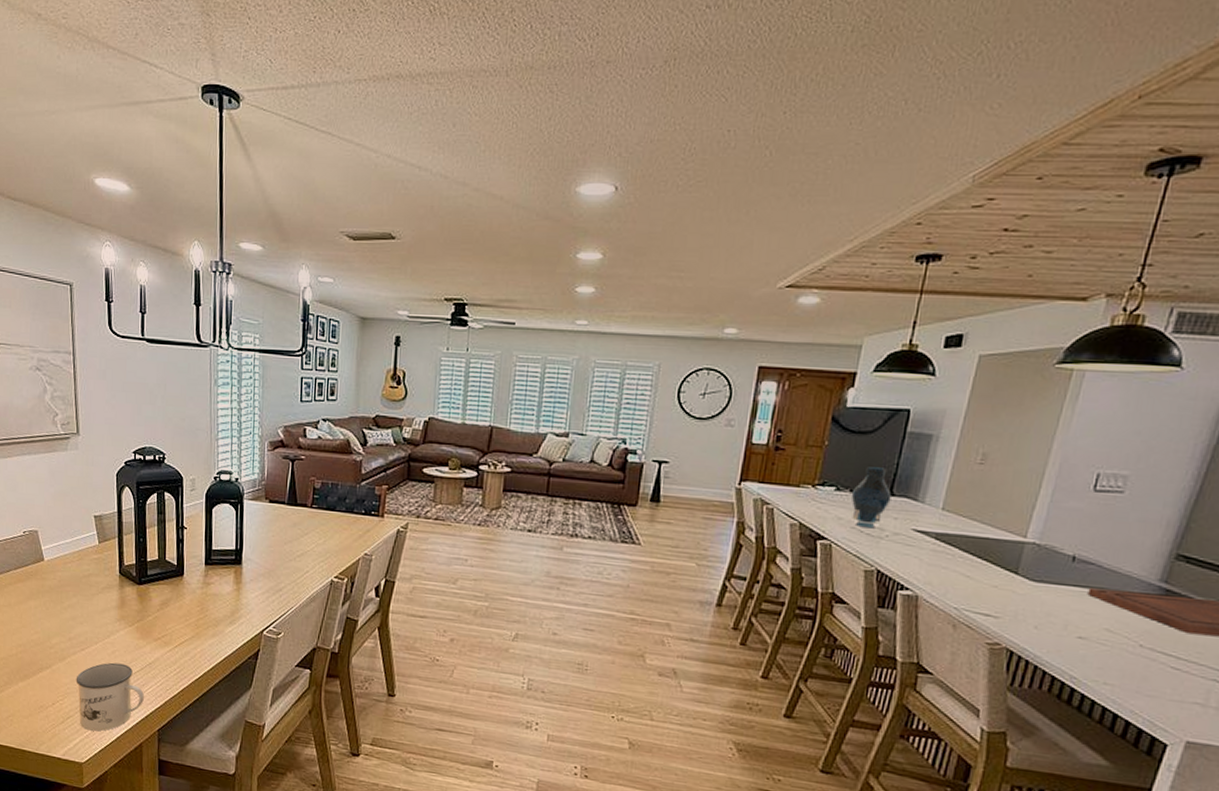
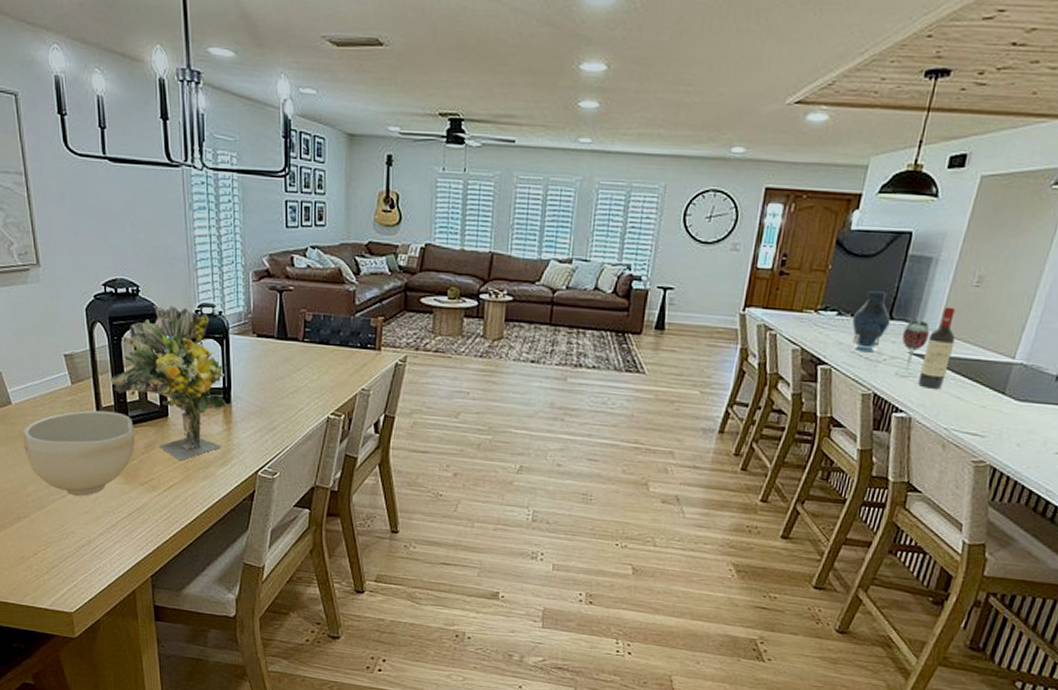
bowl: none [51,568,152,649] -> present [22,410,135,496]
mug: present [76,662,144,732] -> none [58,509,134,580]
bouquet: none [133,471,238,618] -> present [109,304,227,460]
wineglass: none [899,496,933,555] -> present [895,319,930,378]
wine bottle: none [923,484,961,567] -> present [917,307,956,389]

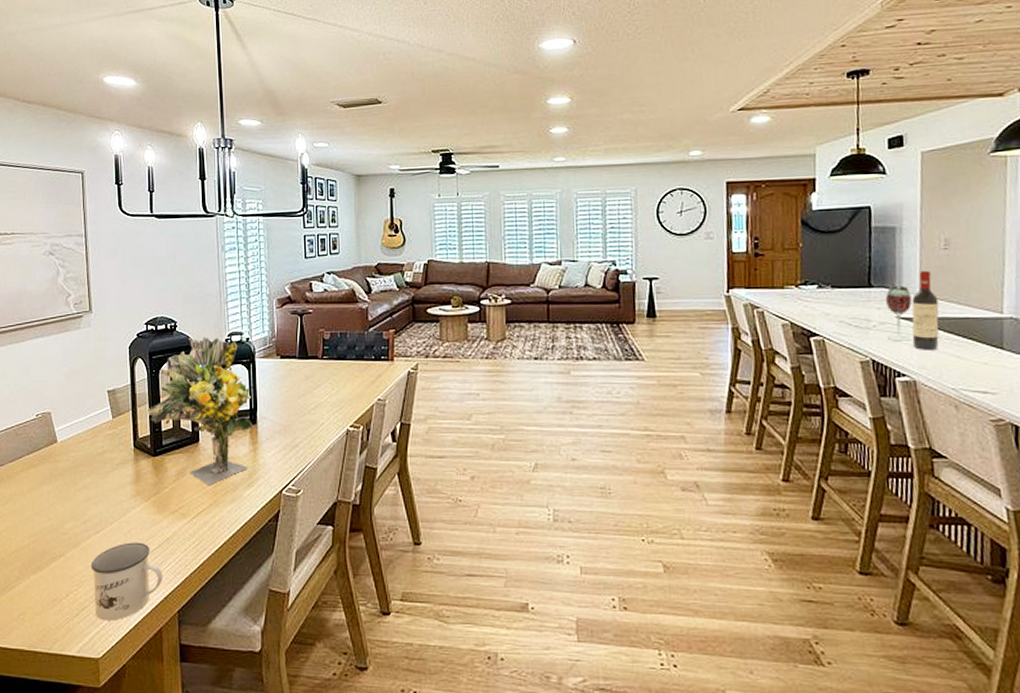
bowl: present [22,410,135,496] -> none [64,441,167,529]
mug: none [58,509,134,580] -> present [90,542,162,621]
vase: present [851,291,891,353] -> none [833,262,871,321]

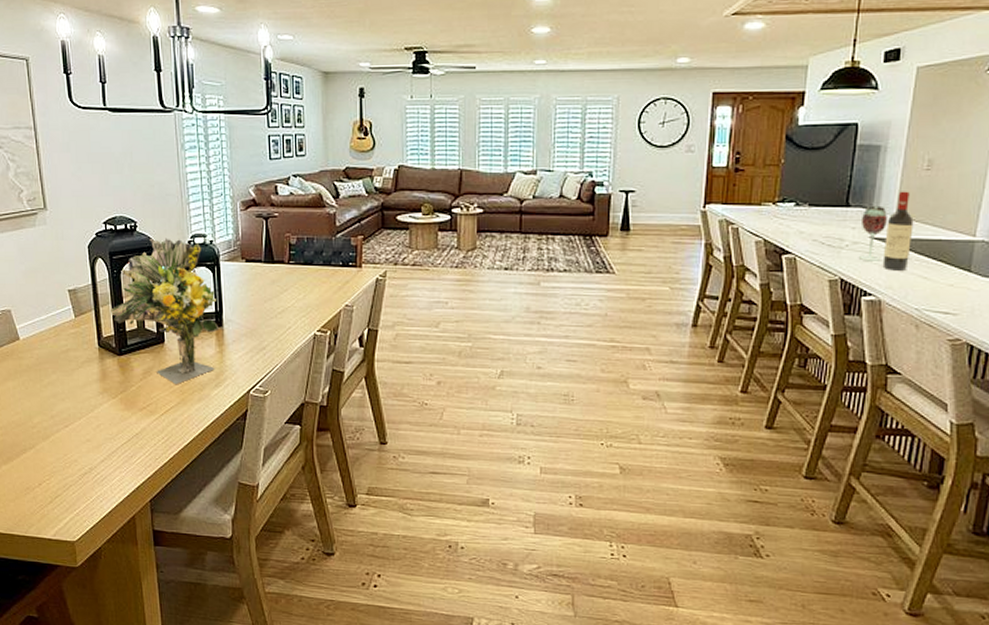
mug: present [90,542,162,621] -> none [61,436,133,508]

